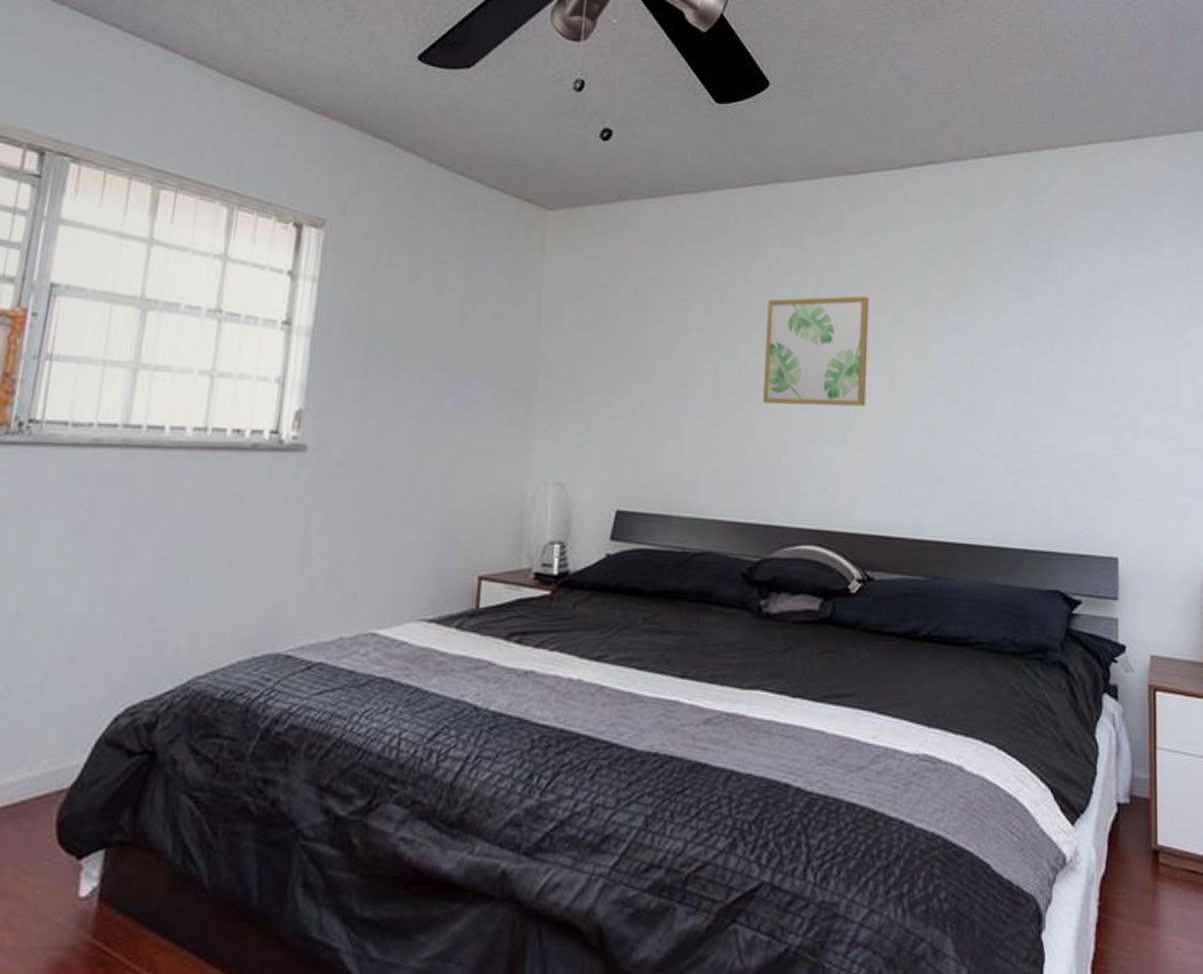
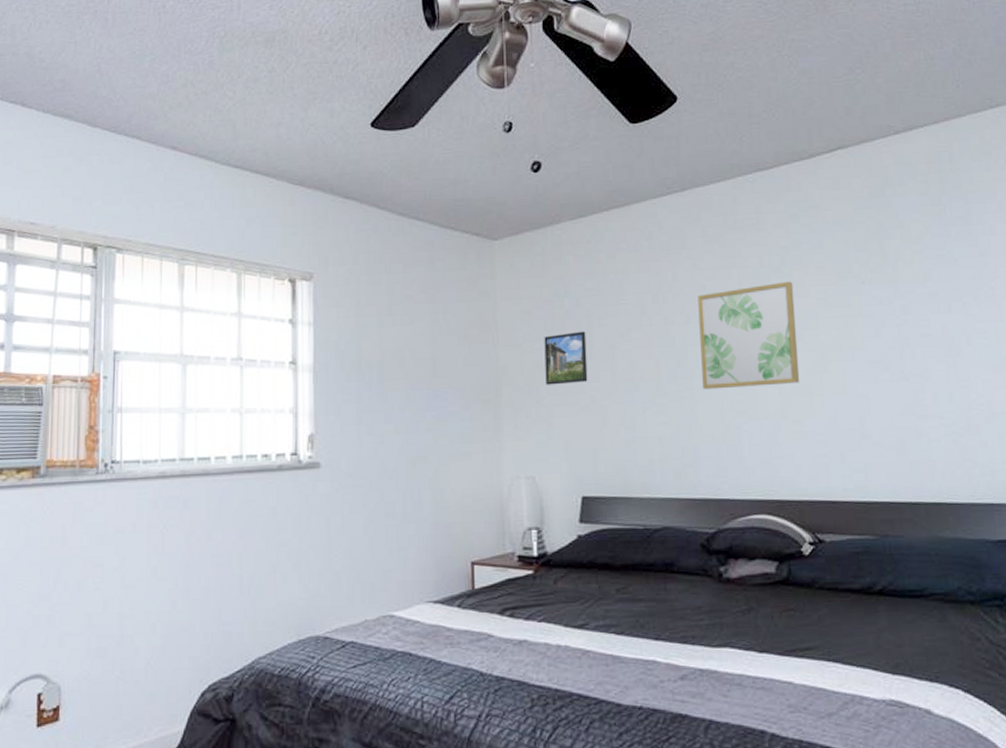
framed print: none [589,324,642,382] -> present [544,331,588,385]

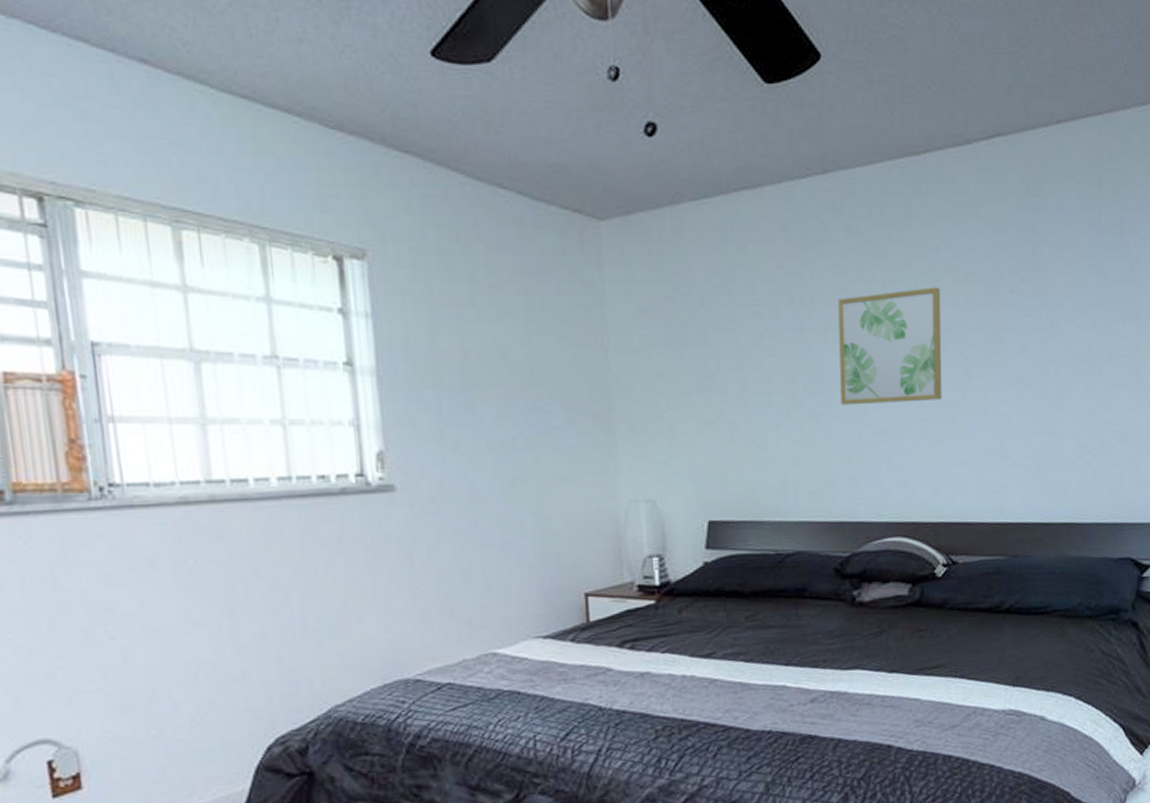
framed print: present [544,331,588,385] -> none [663,335,715,397]

